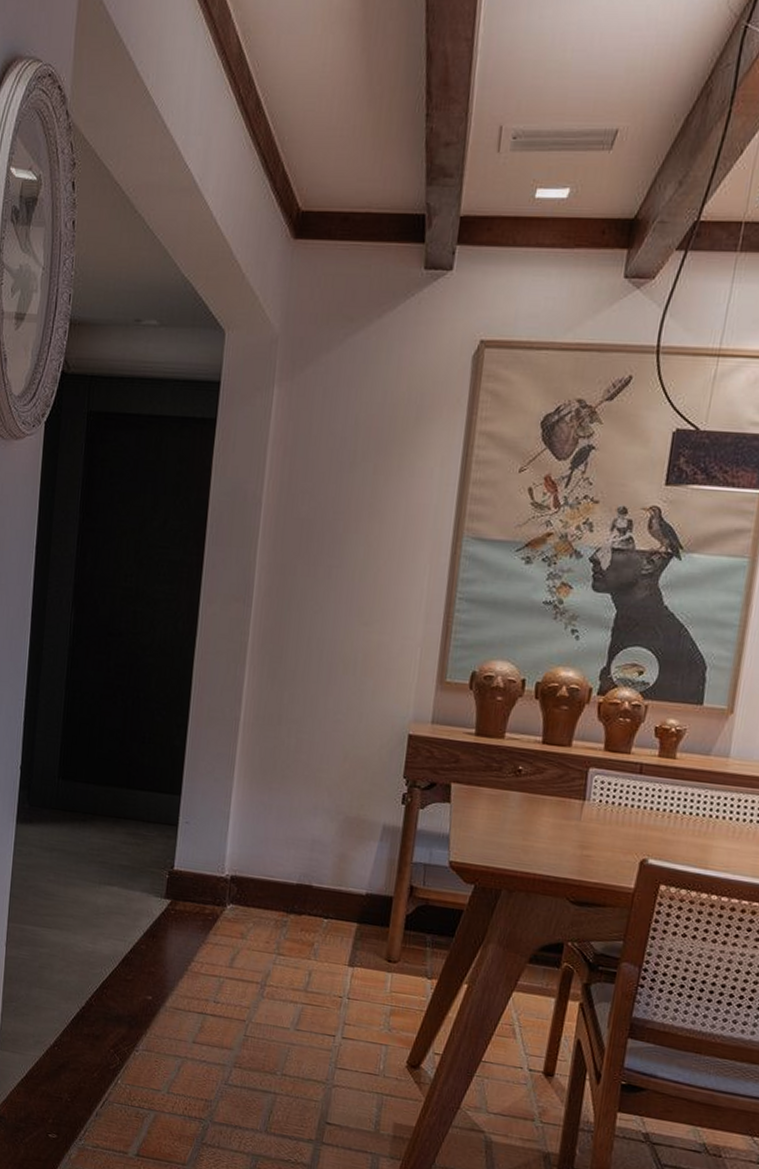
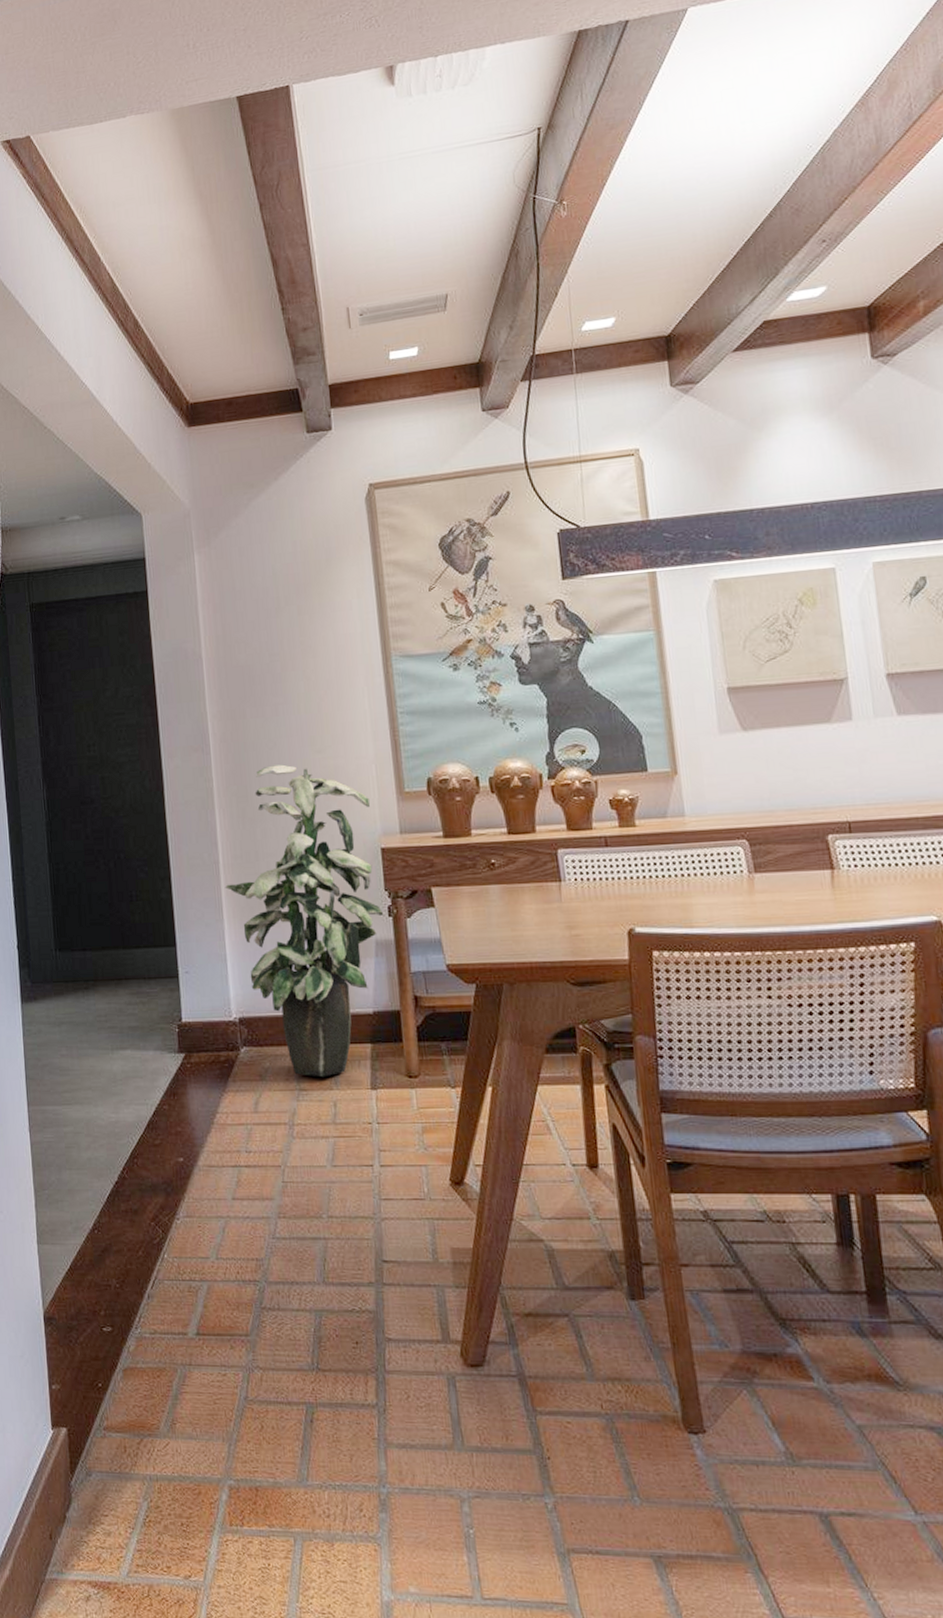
indoor plant: none [241,629,407,947] -> present [225,764,384,1078]

